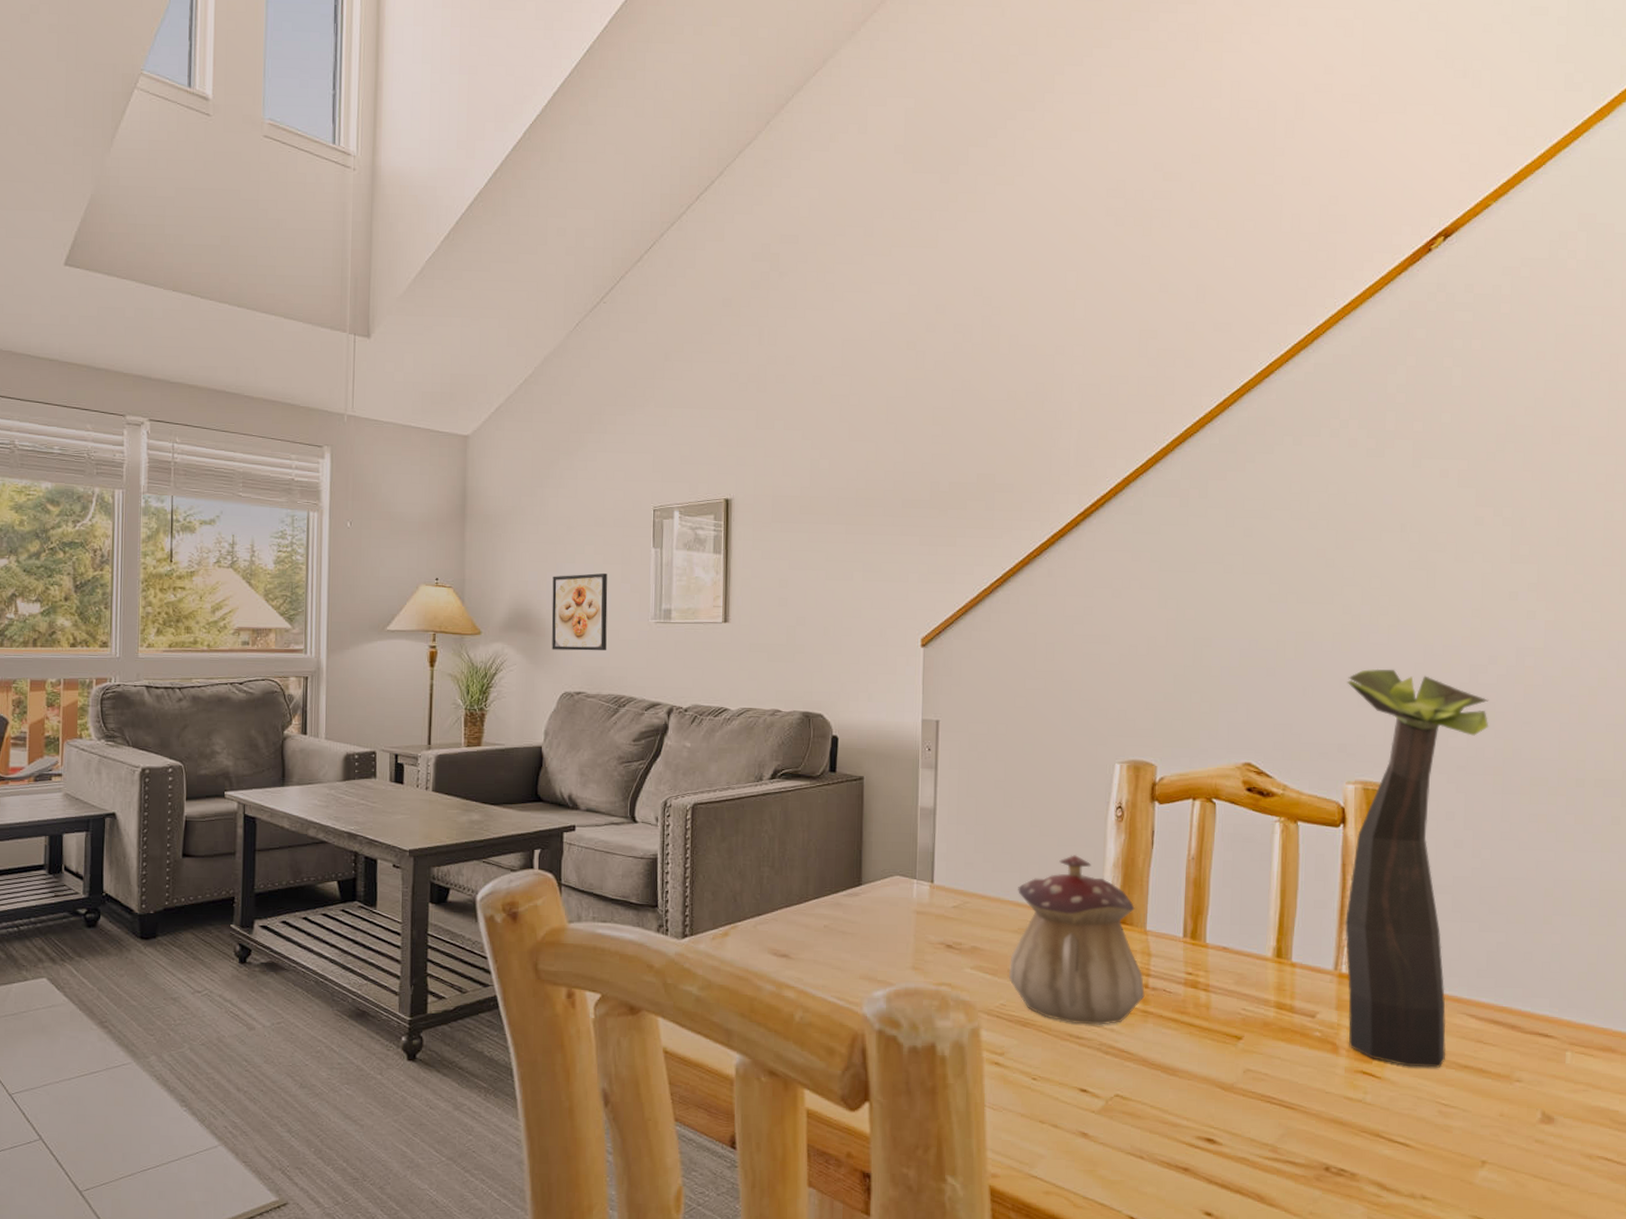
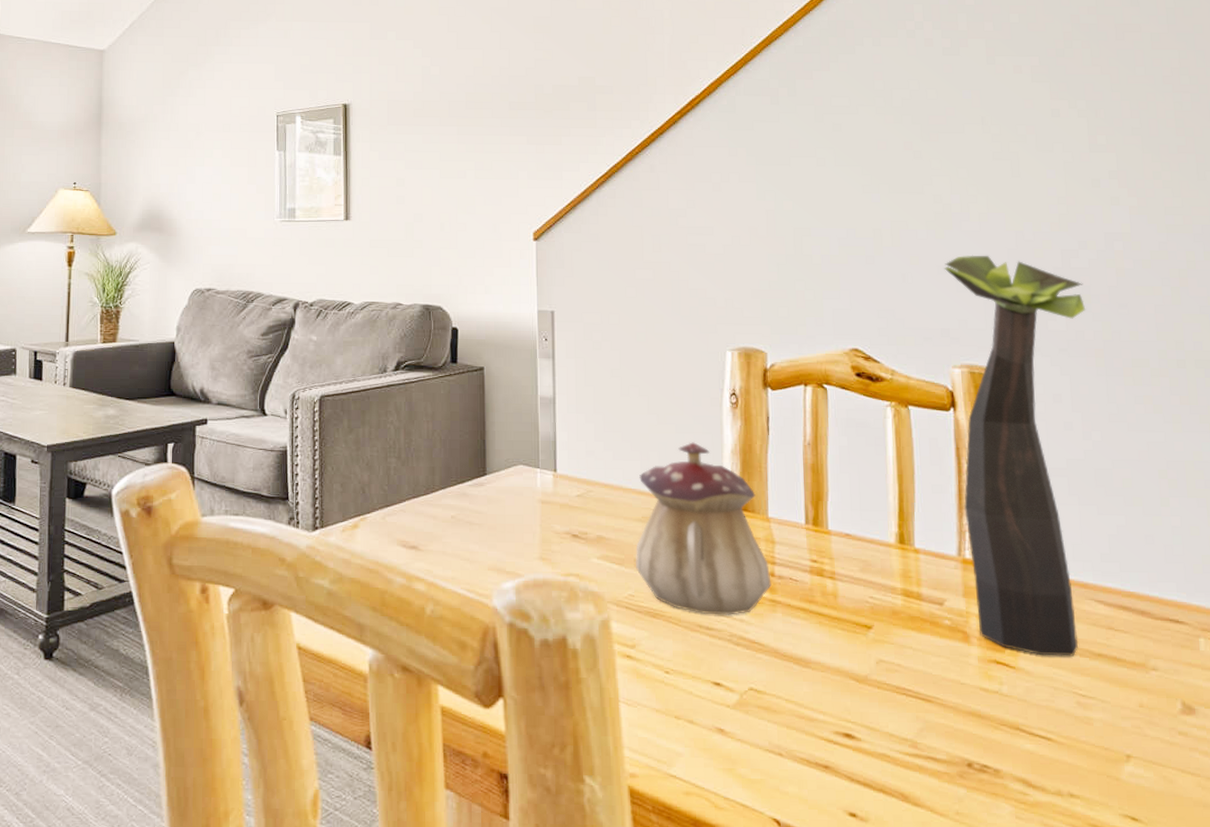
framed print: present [551,573,608,651] -> none [182,176,235,249]

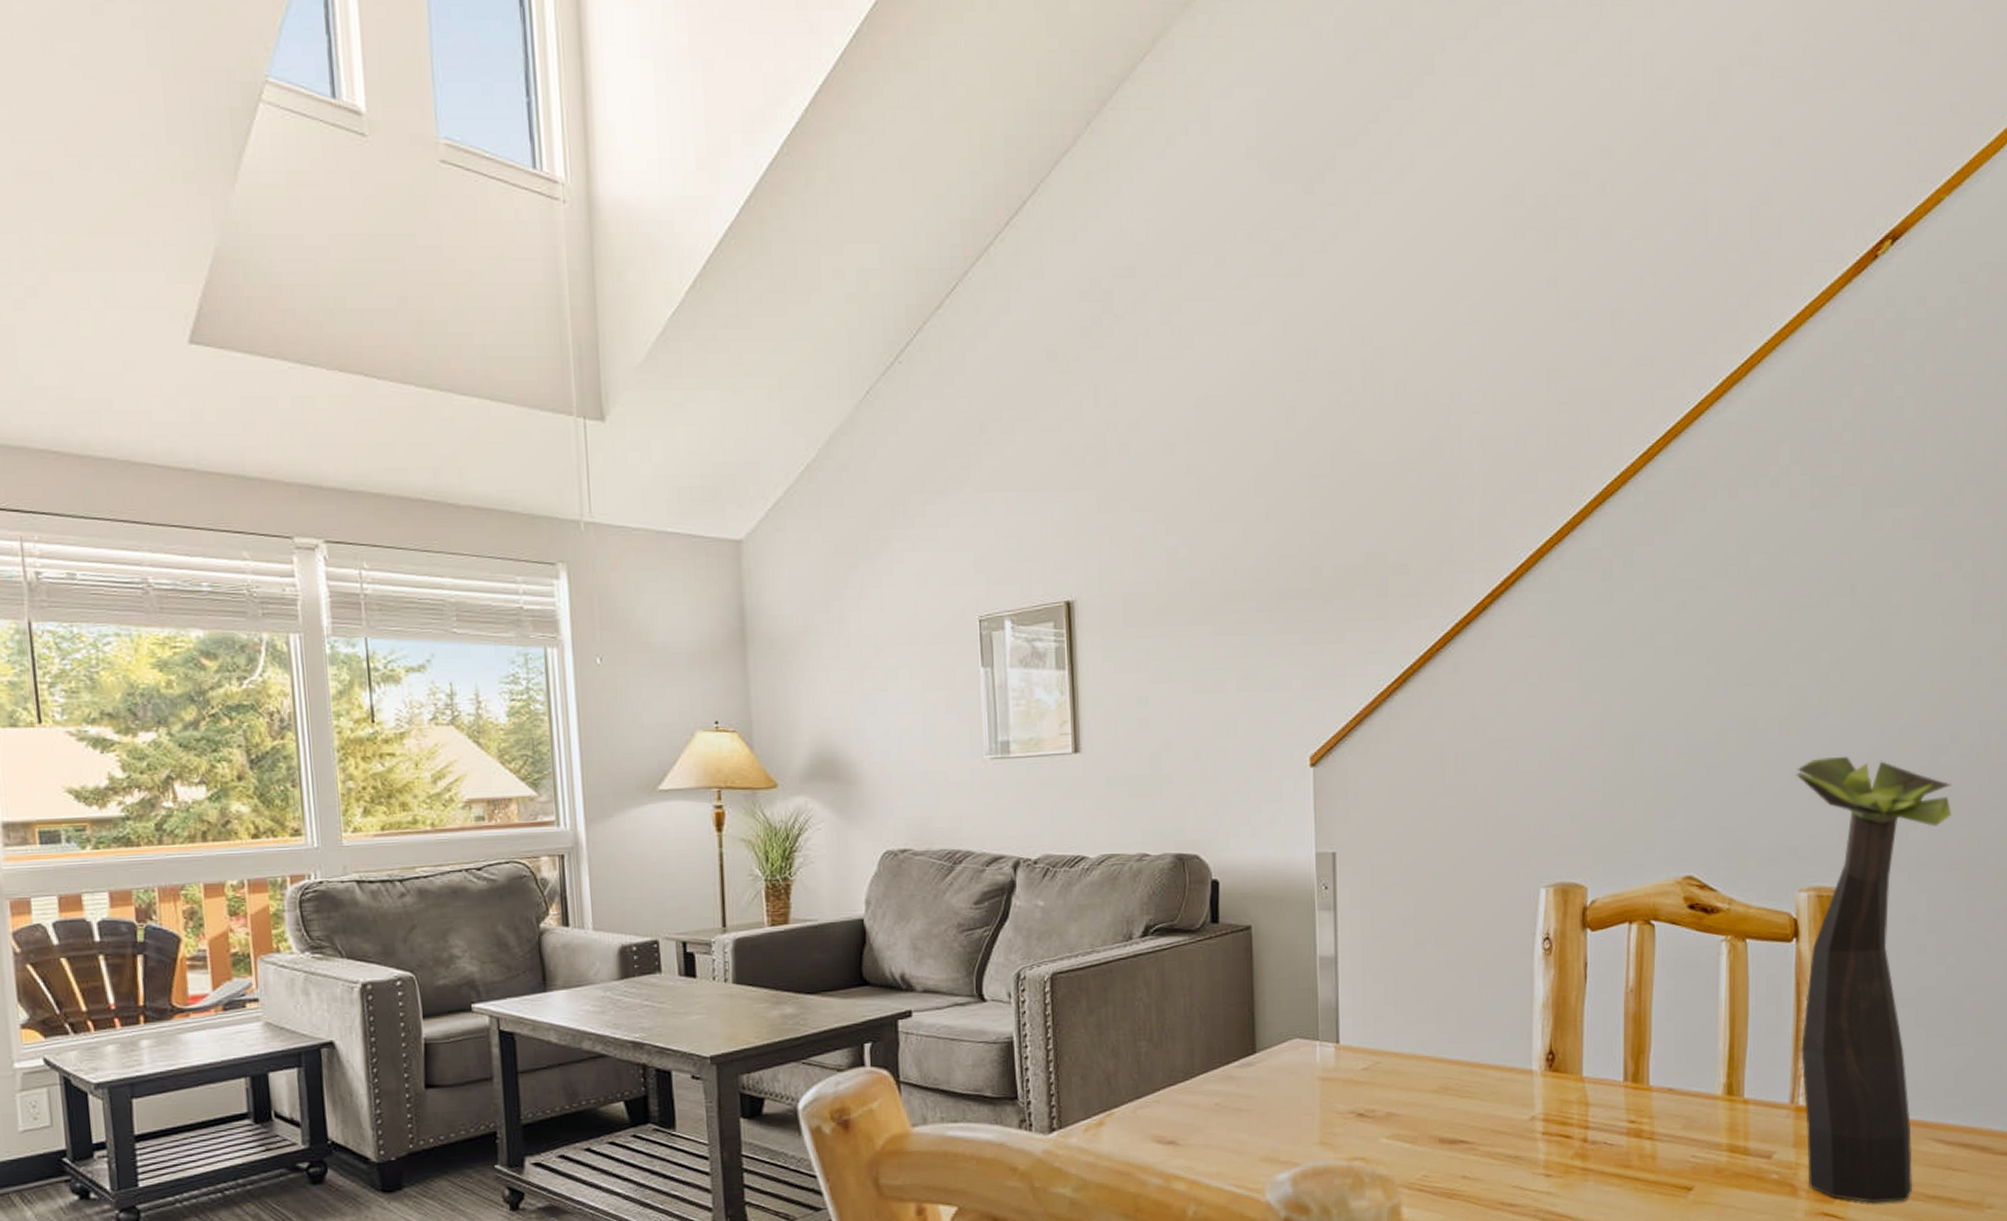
teapot: present [635,442,772,615] -> none [1429,997,1584,1191]

